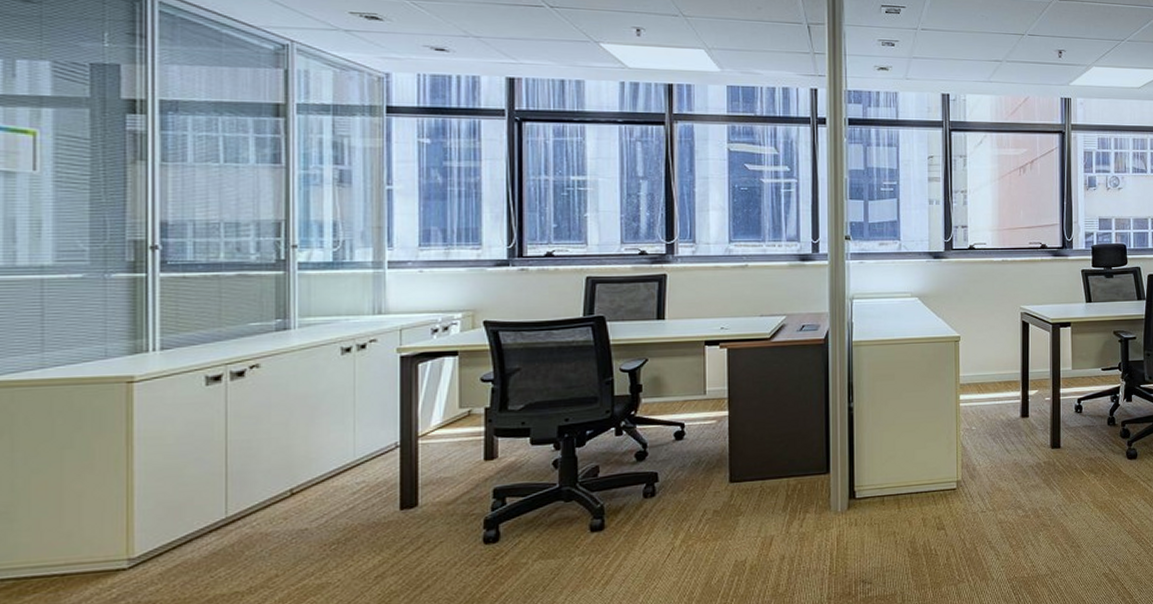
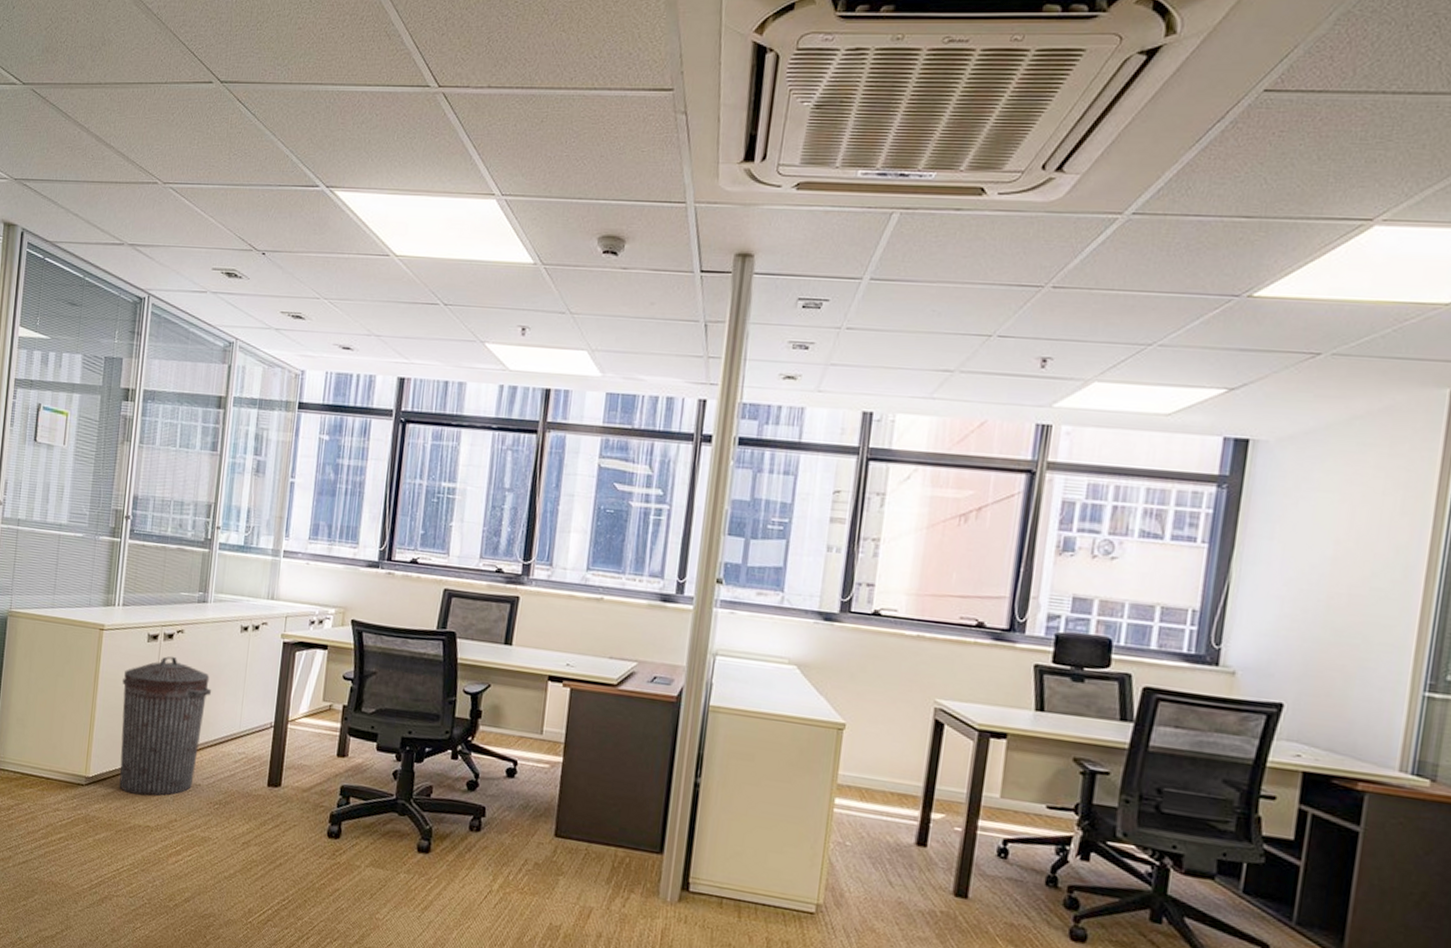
trash can: none [173,395,310,562] -> present [119,656,212,796]

